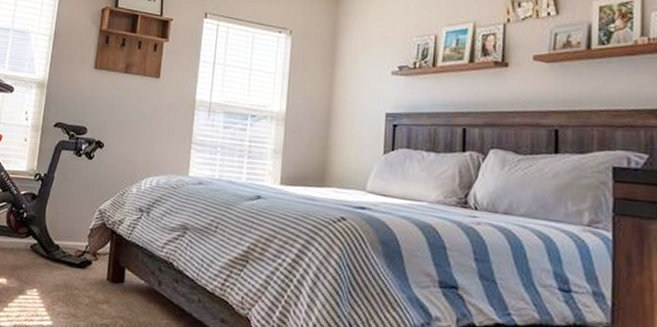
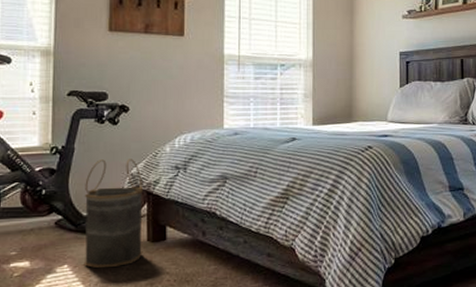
basket: none [50,191,109,301] -> present [84,159,144,269]

